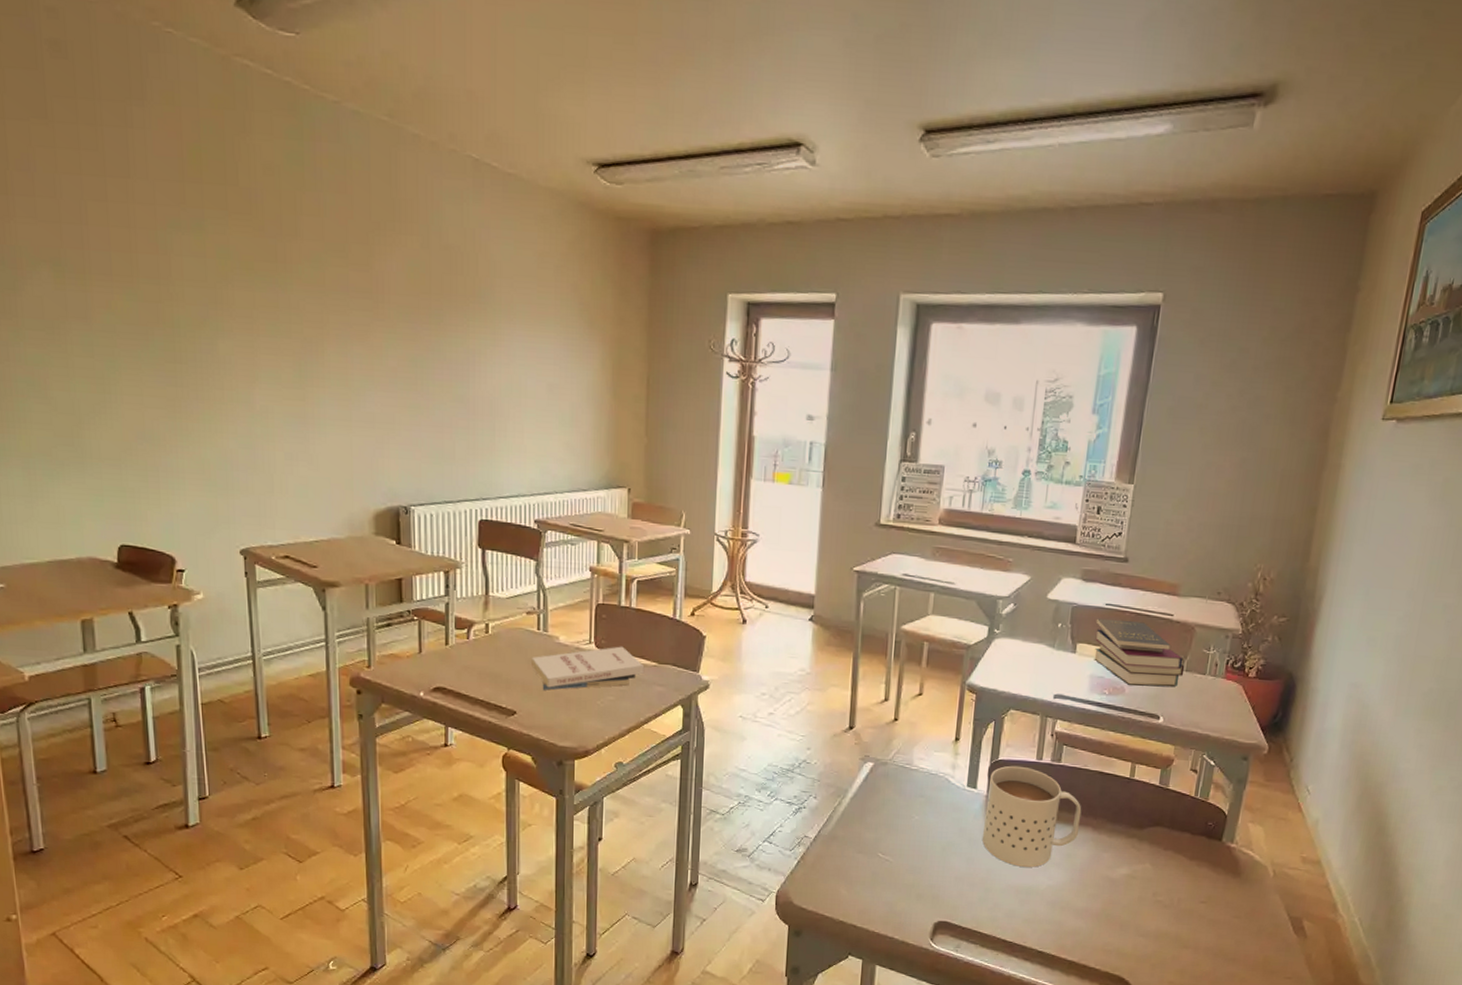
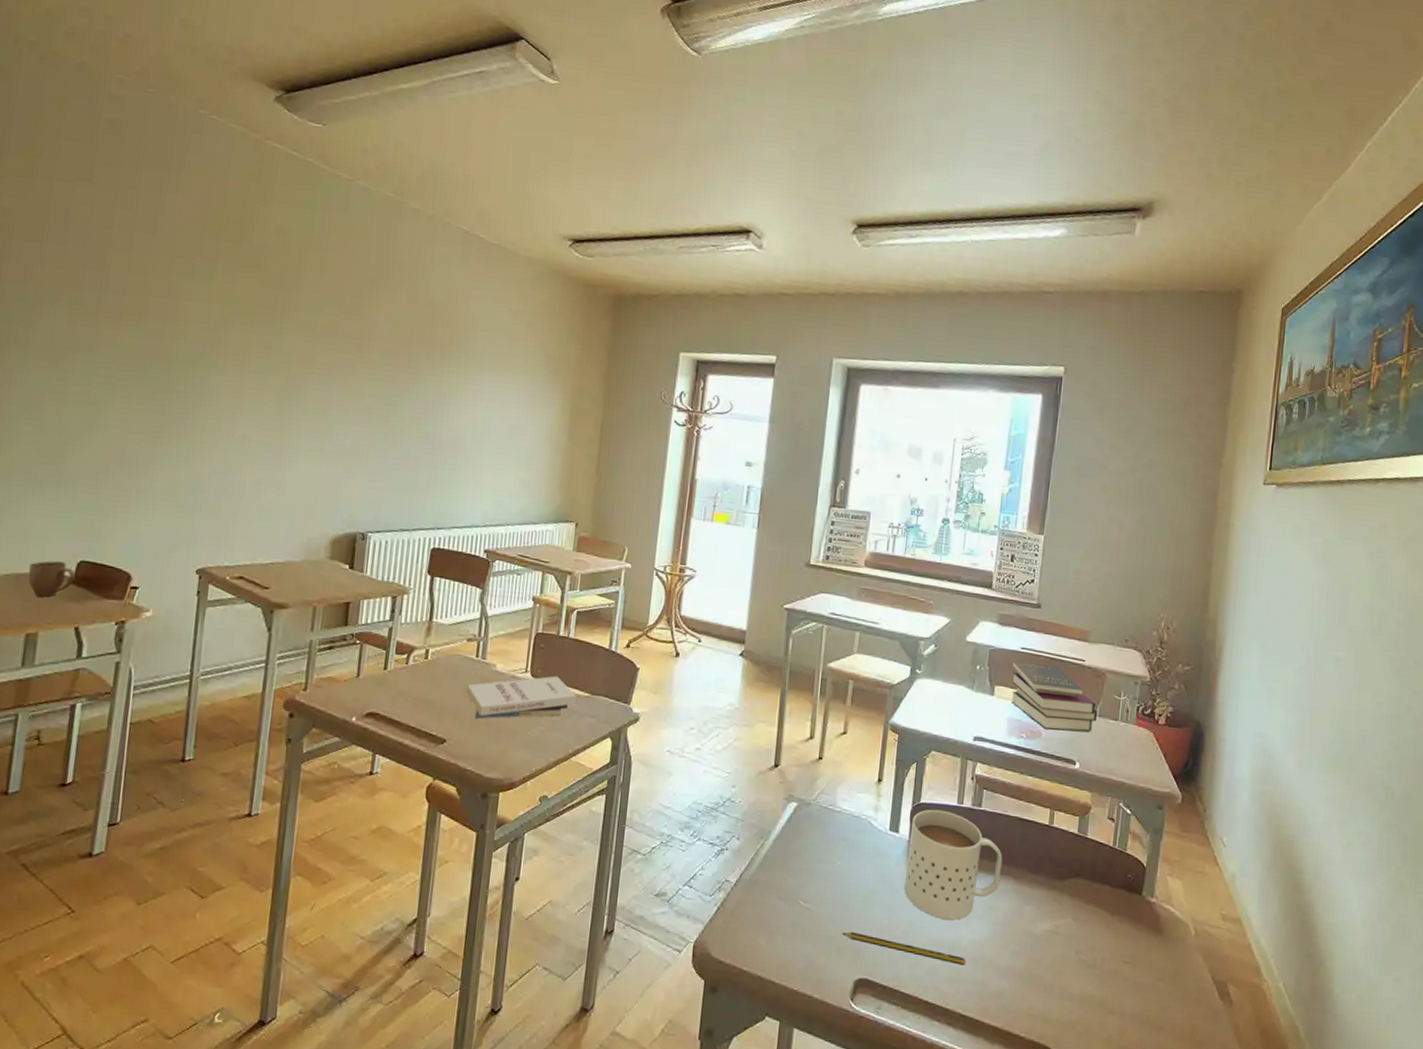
mug: none [69,546,120,583] -> present [28,561,76,597]
pencil: none [920,880,1044,908] -> present [841,931,966,965]

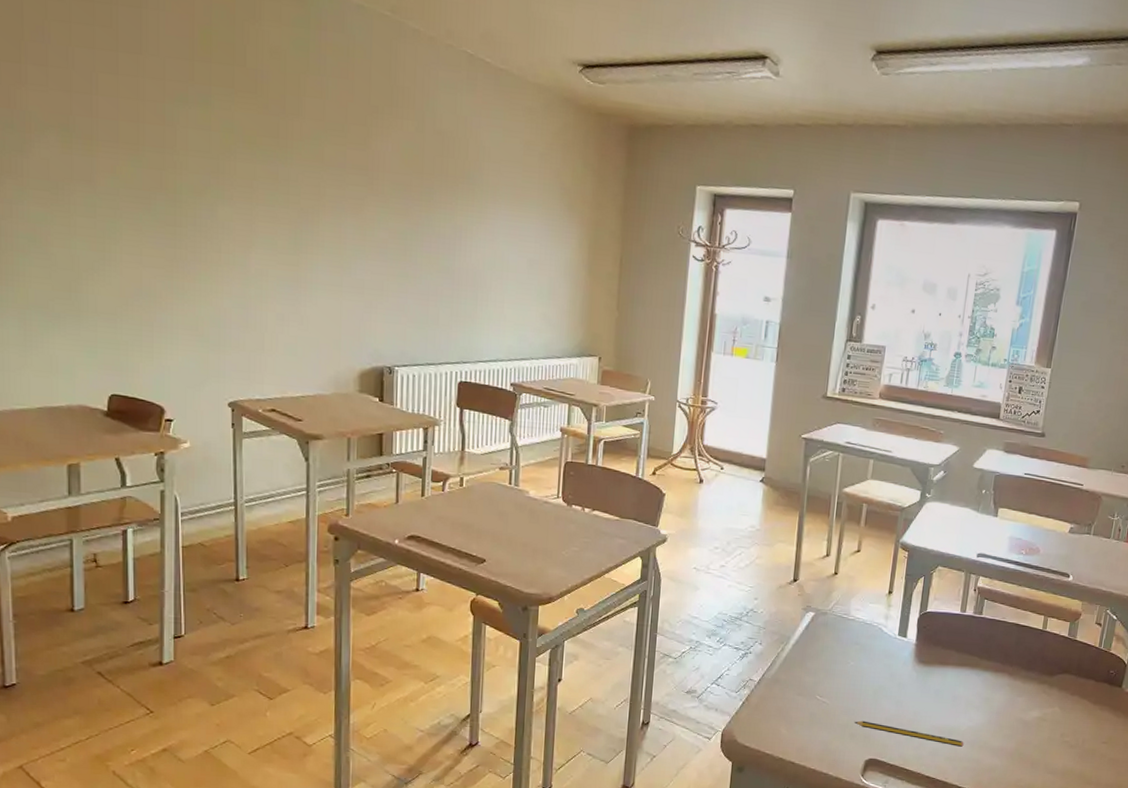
mug: present [28,561,76,597] -> none [60,394,109,430]
books: present [466,675,578,719] -> none [502,501,608,541]
mug: present [904,809,1003,920] -> none [910,617,1000,710]
books: present [1011,661,1098,732] -> none [1013,486,1092,549]

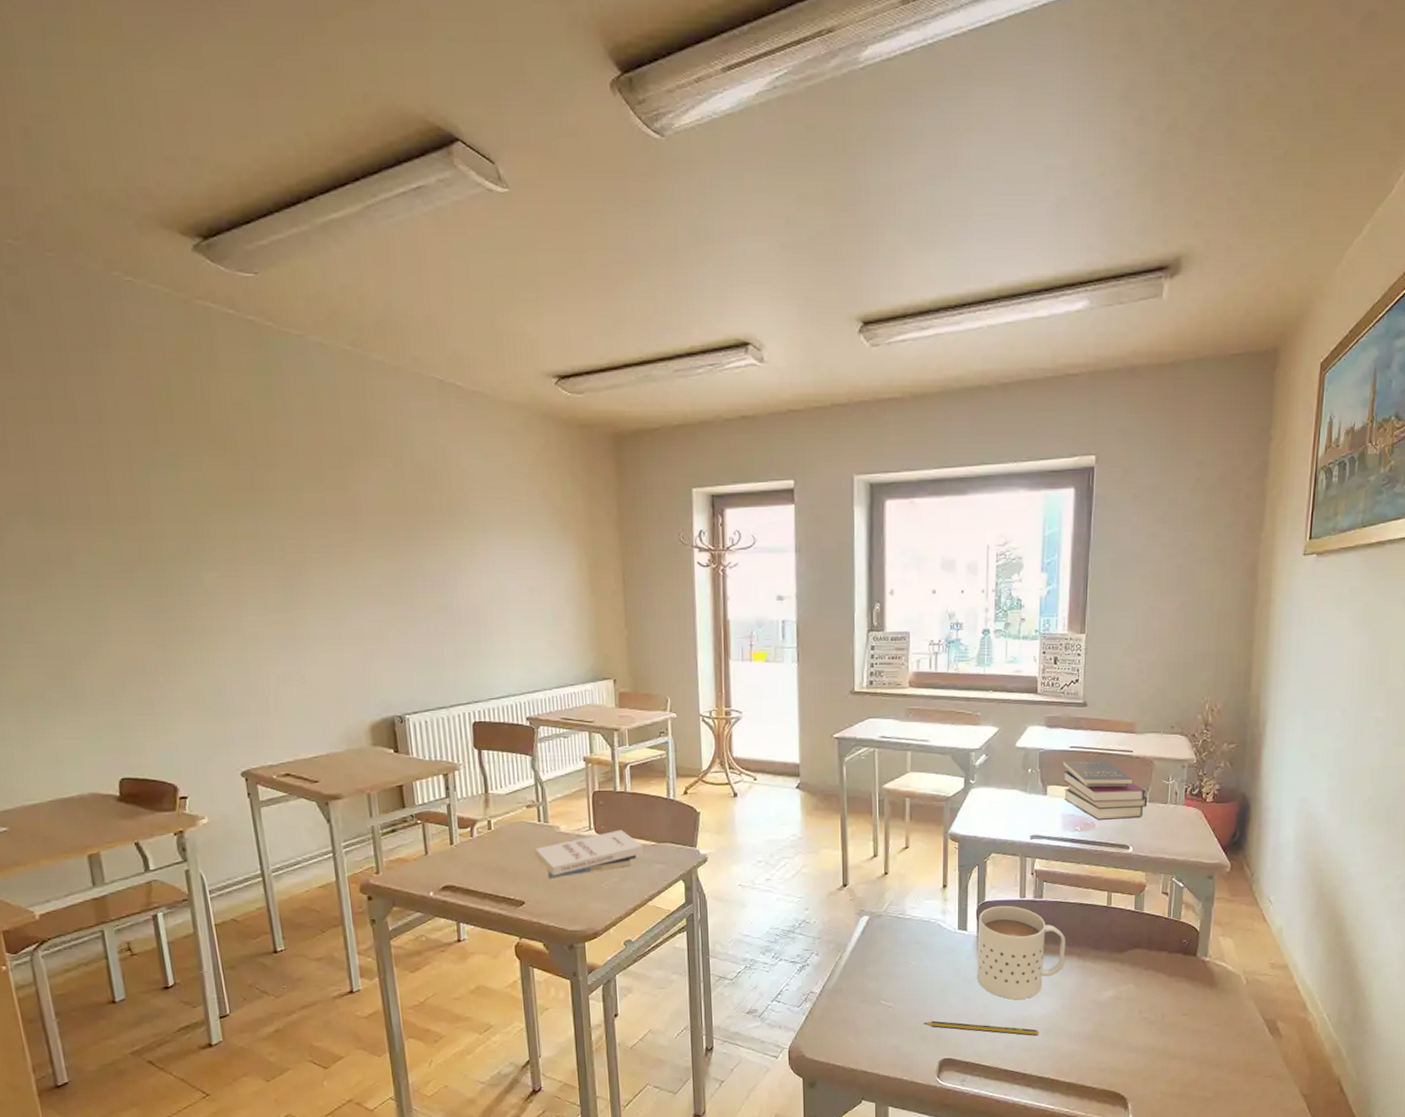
books: none [502,501,608,541] -> present [535,829,645,879]
mug: none [910,617,1000,710] -> present [976,905,1066,1000]
books: none [1013,486,1092,549] -> present [1062,760,1148,820]

